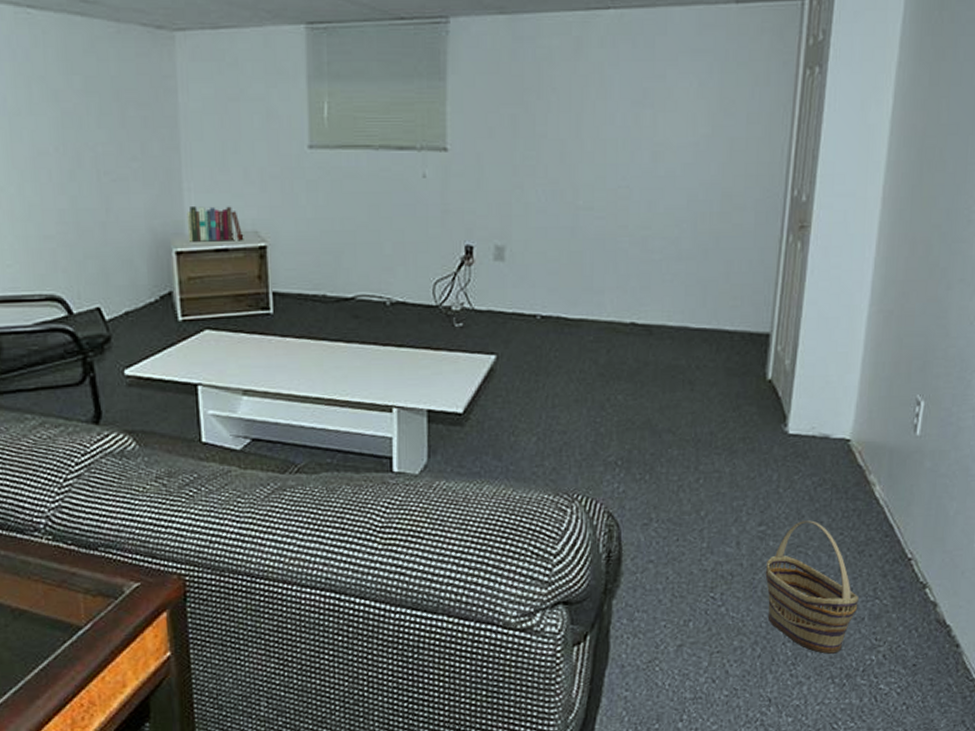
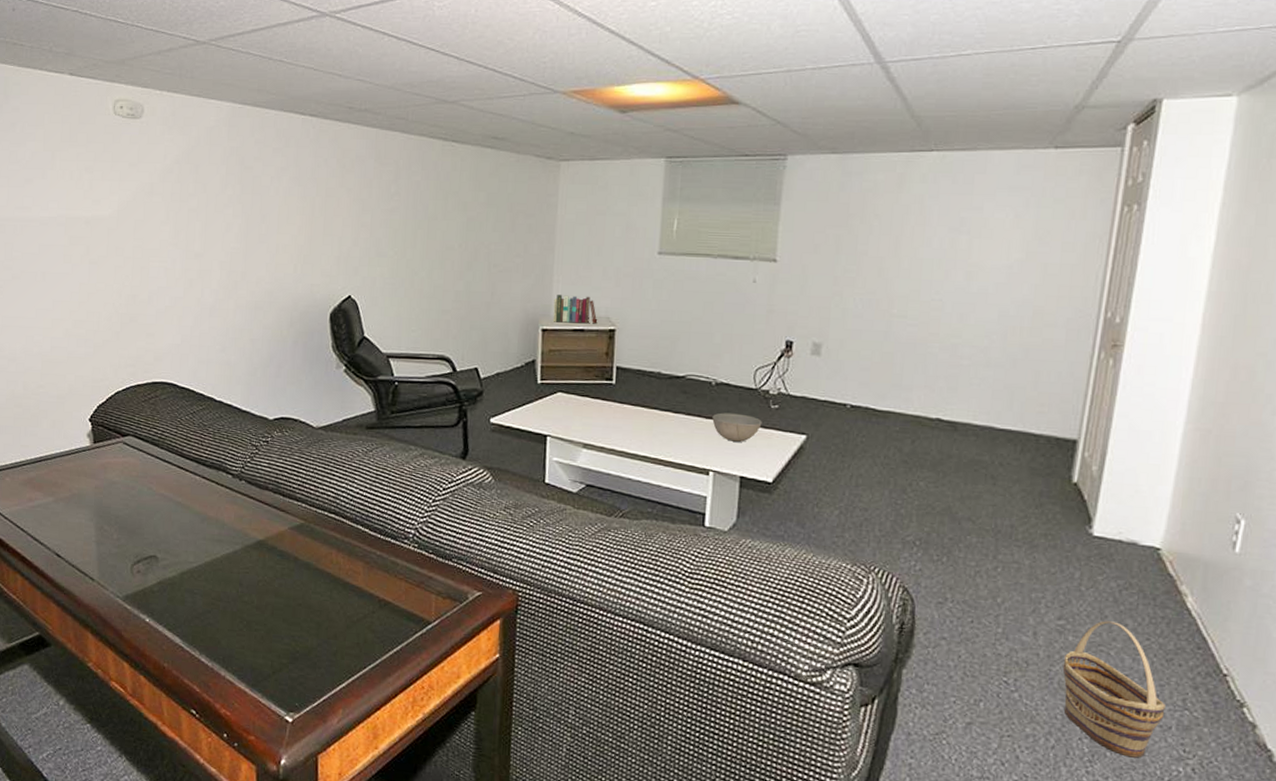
bowl: none [390,336,446,370] -> present [712,412,762,442]

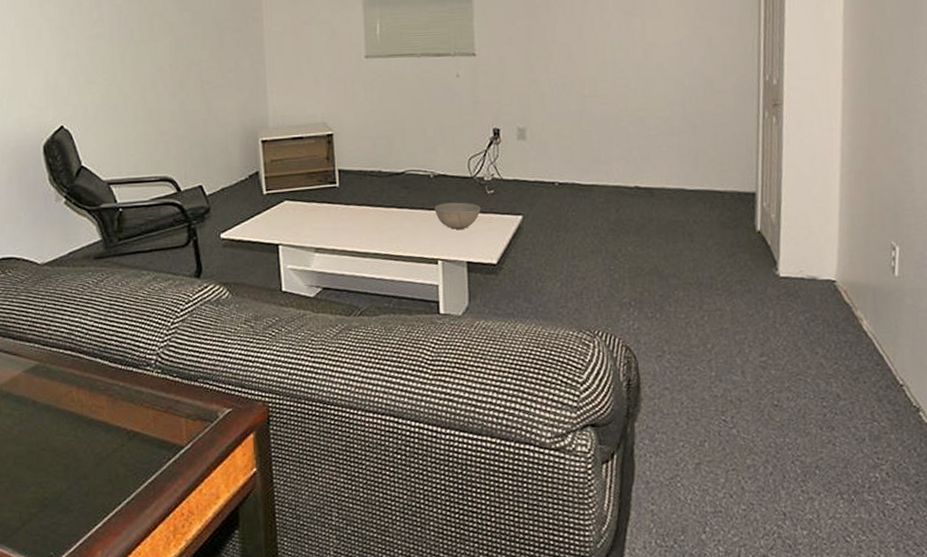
books: present [553,295,597,324] -> none [270,104,314,133]
basket: present [1062,621,1165,758] -> none [770,351,858,472]

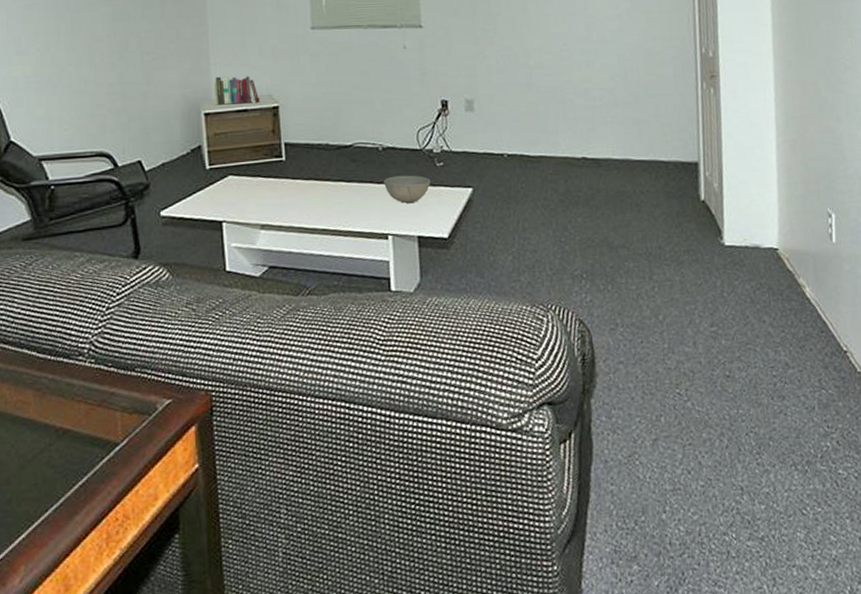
books: none [270,104,314,133] -> present [213,76,259,105]

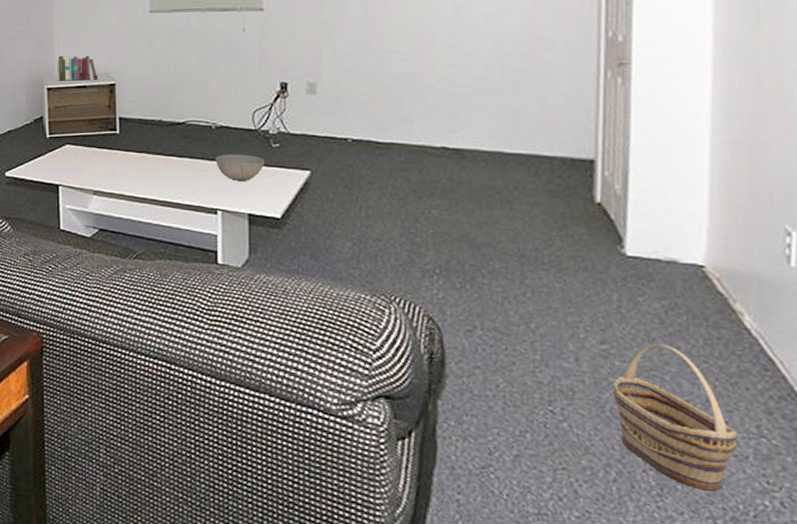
basket: none [721,320,807,442] -> present [613,344,738,491]

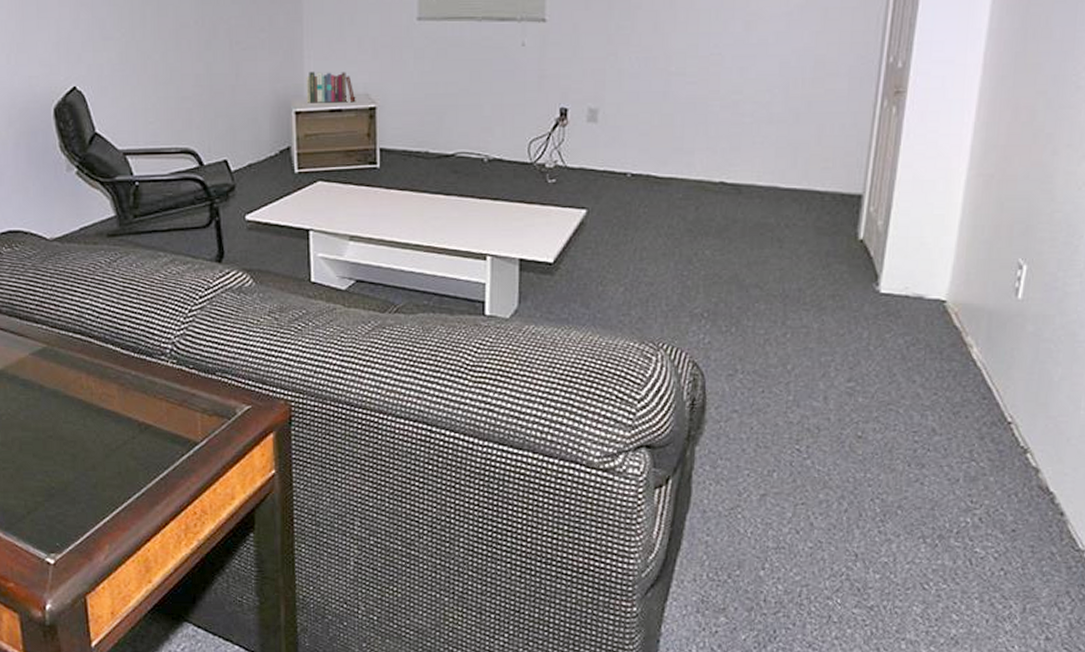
bowl: present [215,154,265,181] -> none [486,191,539,222]
basket: present [613,344,738,491] -> none [853,379,953,513]

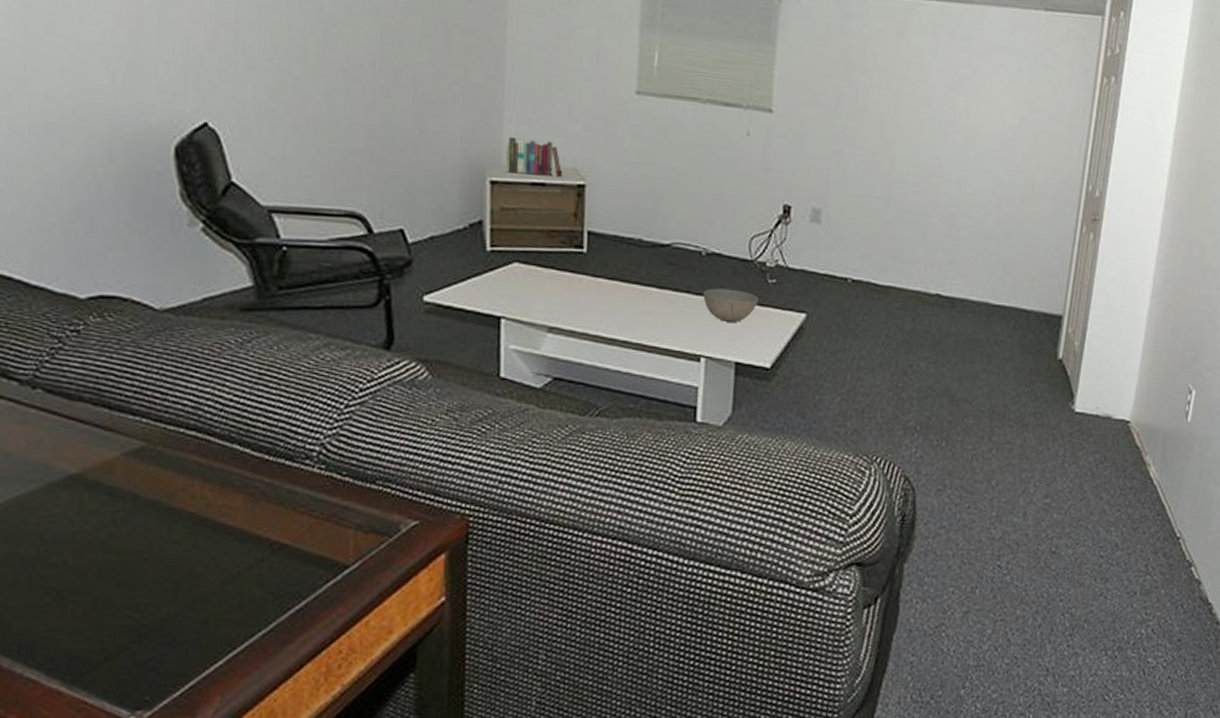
bowl: none [486,191,539,222] -> present [703,288,759,322]

